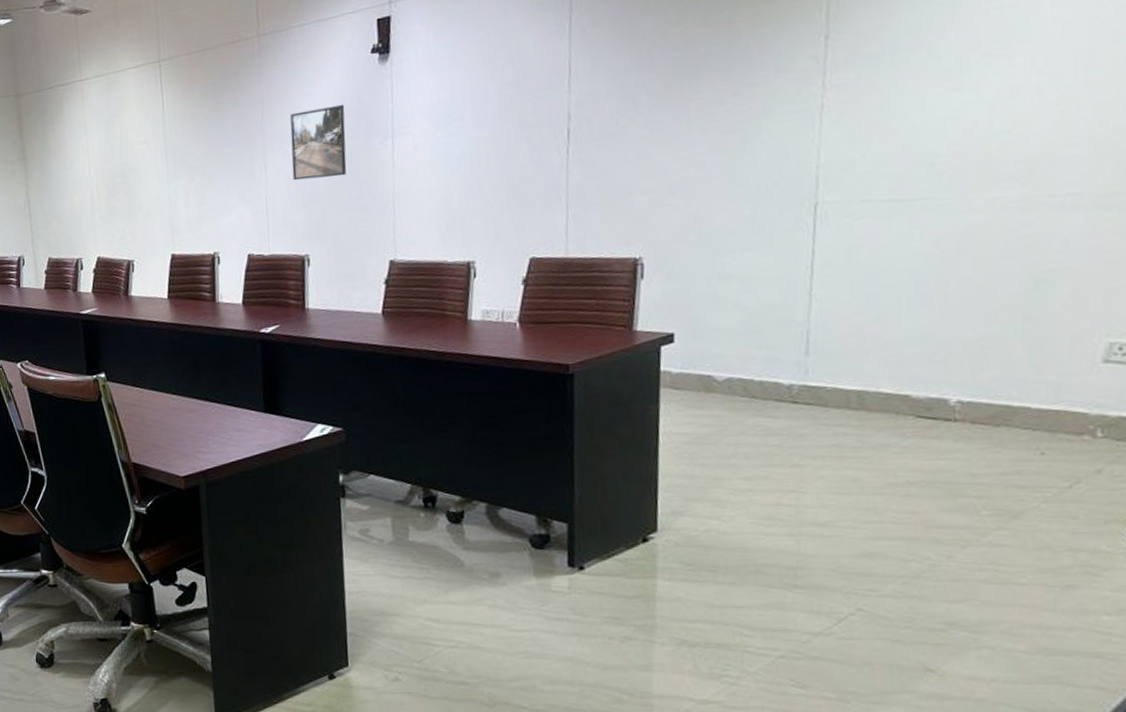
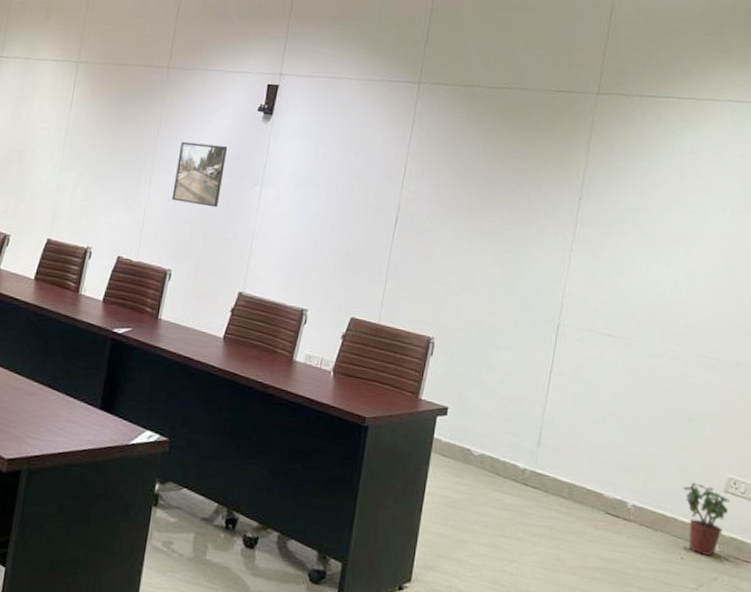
potted plant: none [1034,358,1115,445] -> present [683,482,731,556]

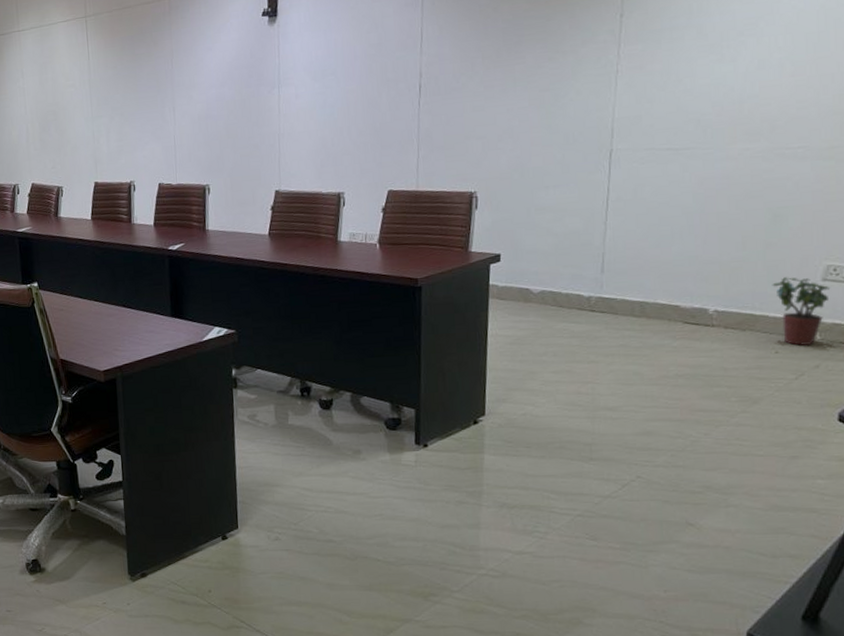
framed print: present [172,141,228,208] -> none [194,58,241,122]

